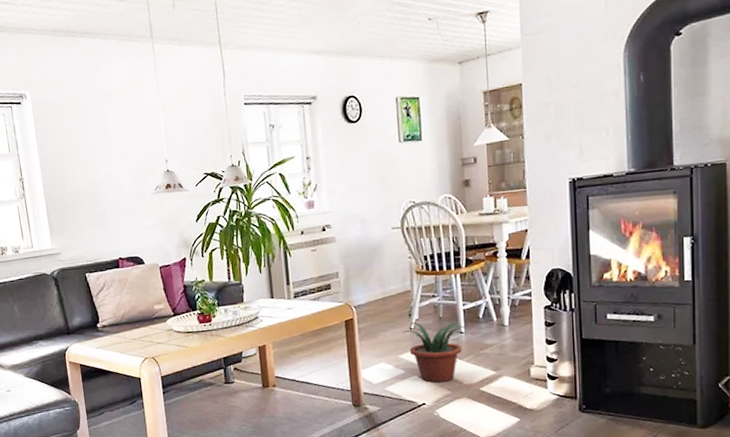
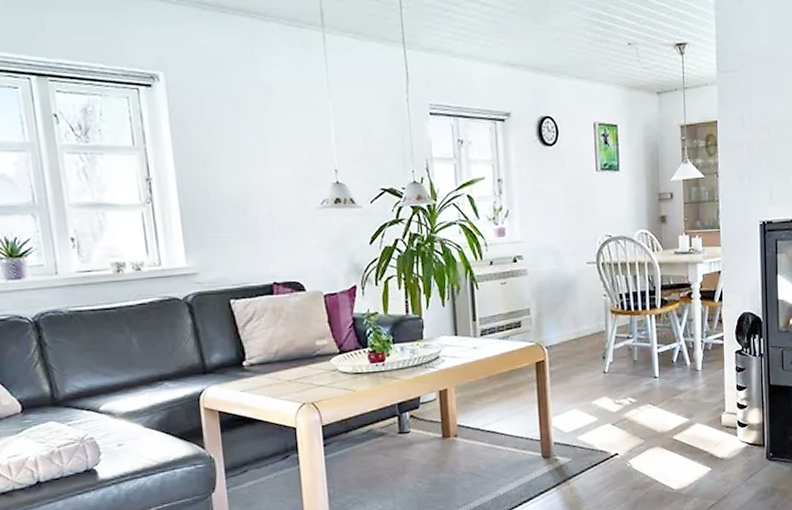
potted plant: present [403,322,466,383] -> none [596,365,660,431]

